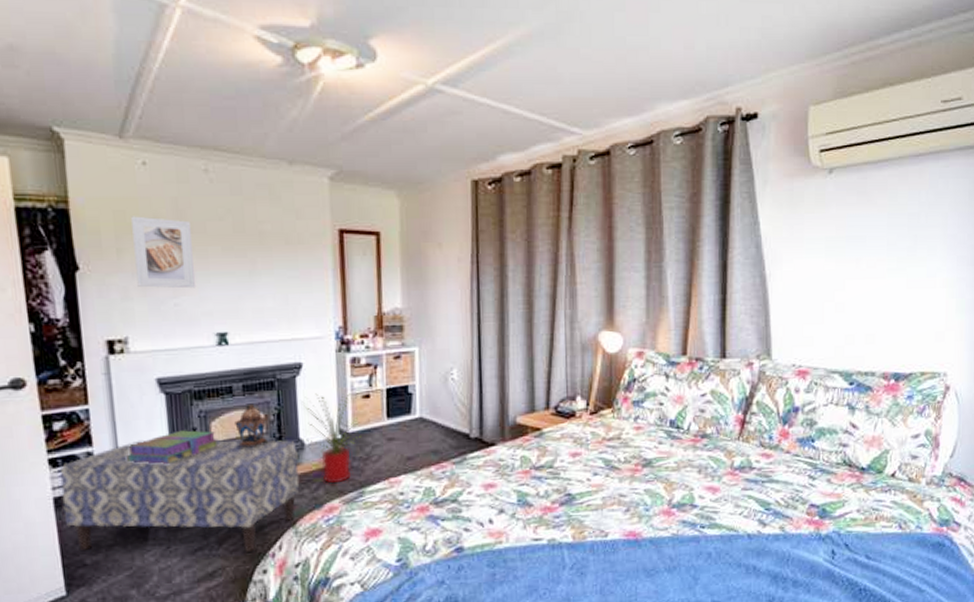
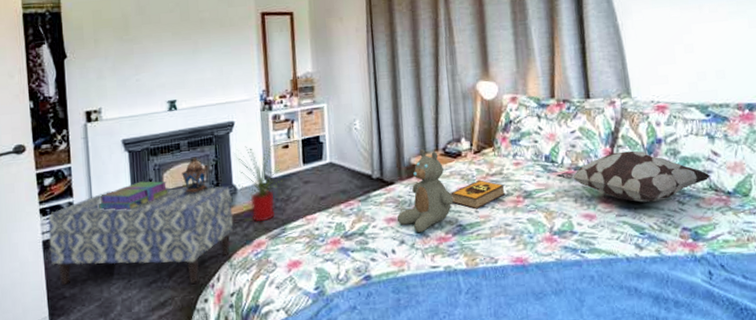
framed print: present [131,216,195,289] -> none [105,13,152,68]
teddy bear: none [496,407,563,502] -> present [396,149,454,233]
hardback book: none [559,444,622,477] -> present [449,179,505,209]
decorative pillow: none [681,419,847,476] -> present [557,150,712,202]

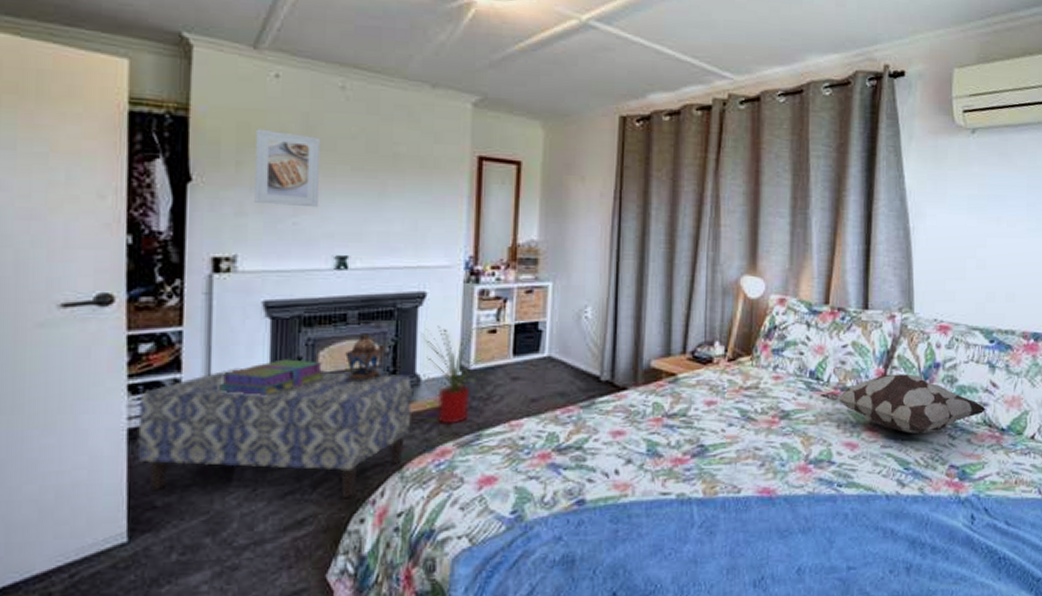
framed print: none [105,13,152,68] -> present [254,128,320,208]
teddy bear: present [396,149,454,233] -> none [625,350,697,452]
hardback book: present [449,179,505,209] -> none [693,393,759,428]

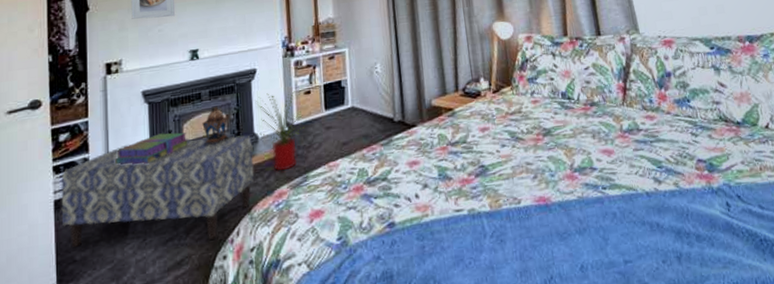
decorative pillow: present [821,374,987,433] -> none [574,85,721,136]

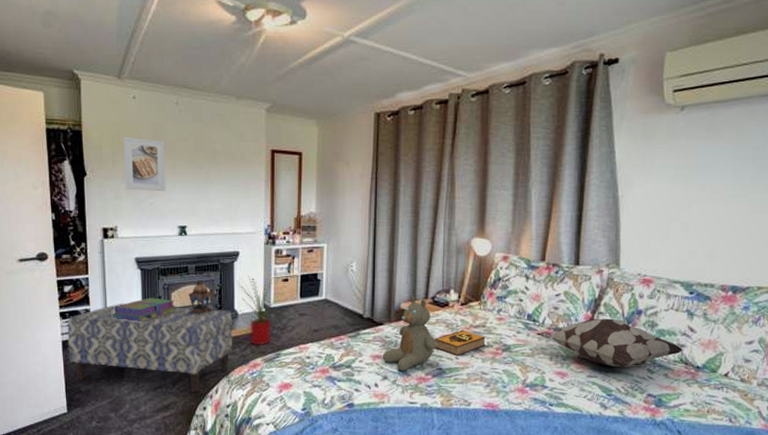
teddy bear: none [419,90,475,176] -> present [382,296,437,372]
hardback book: none [470,119,525,149] -> present [433,329,486,356]
decorative pillow: none [574,85,721,136] -> present [536,318,684,367]

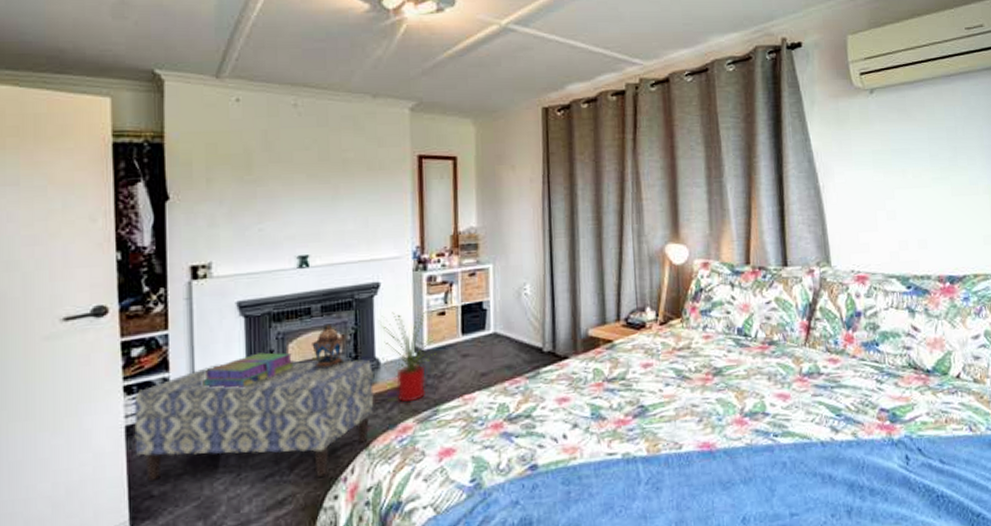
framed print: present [124,136,165,192] -> none [222,148,279,215]
teddy bear: present [382,296,437,372] -> none [569,319,635,415]
hardback book: present [433,329,486,356] -> none [630,354,693,388]
decorative pillow: present [536,318,684,367] -> none [750,324,911,381]

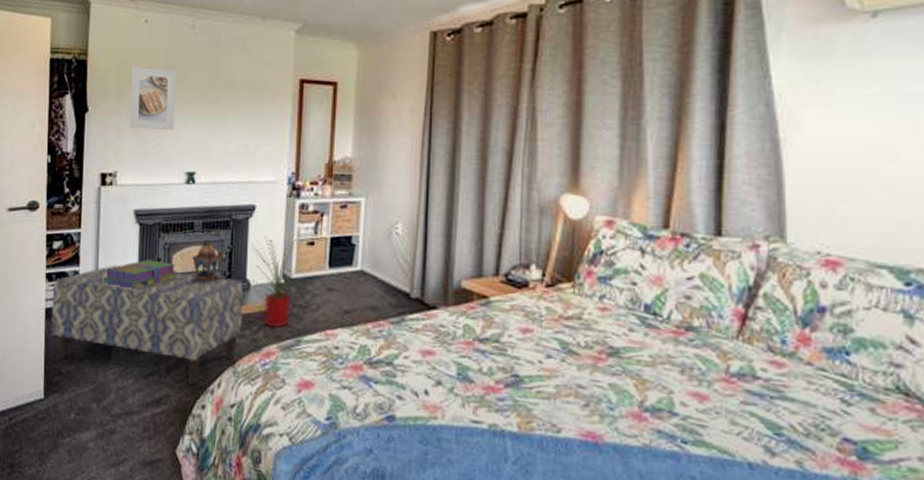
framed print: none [222,148,279,215] -> present [129,66,176,131]

